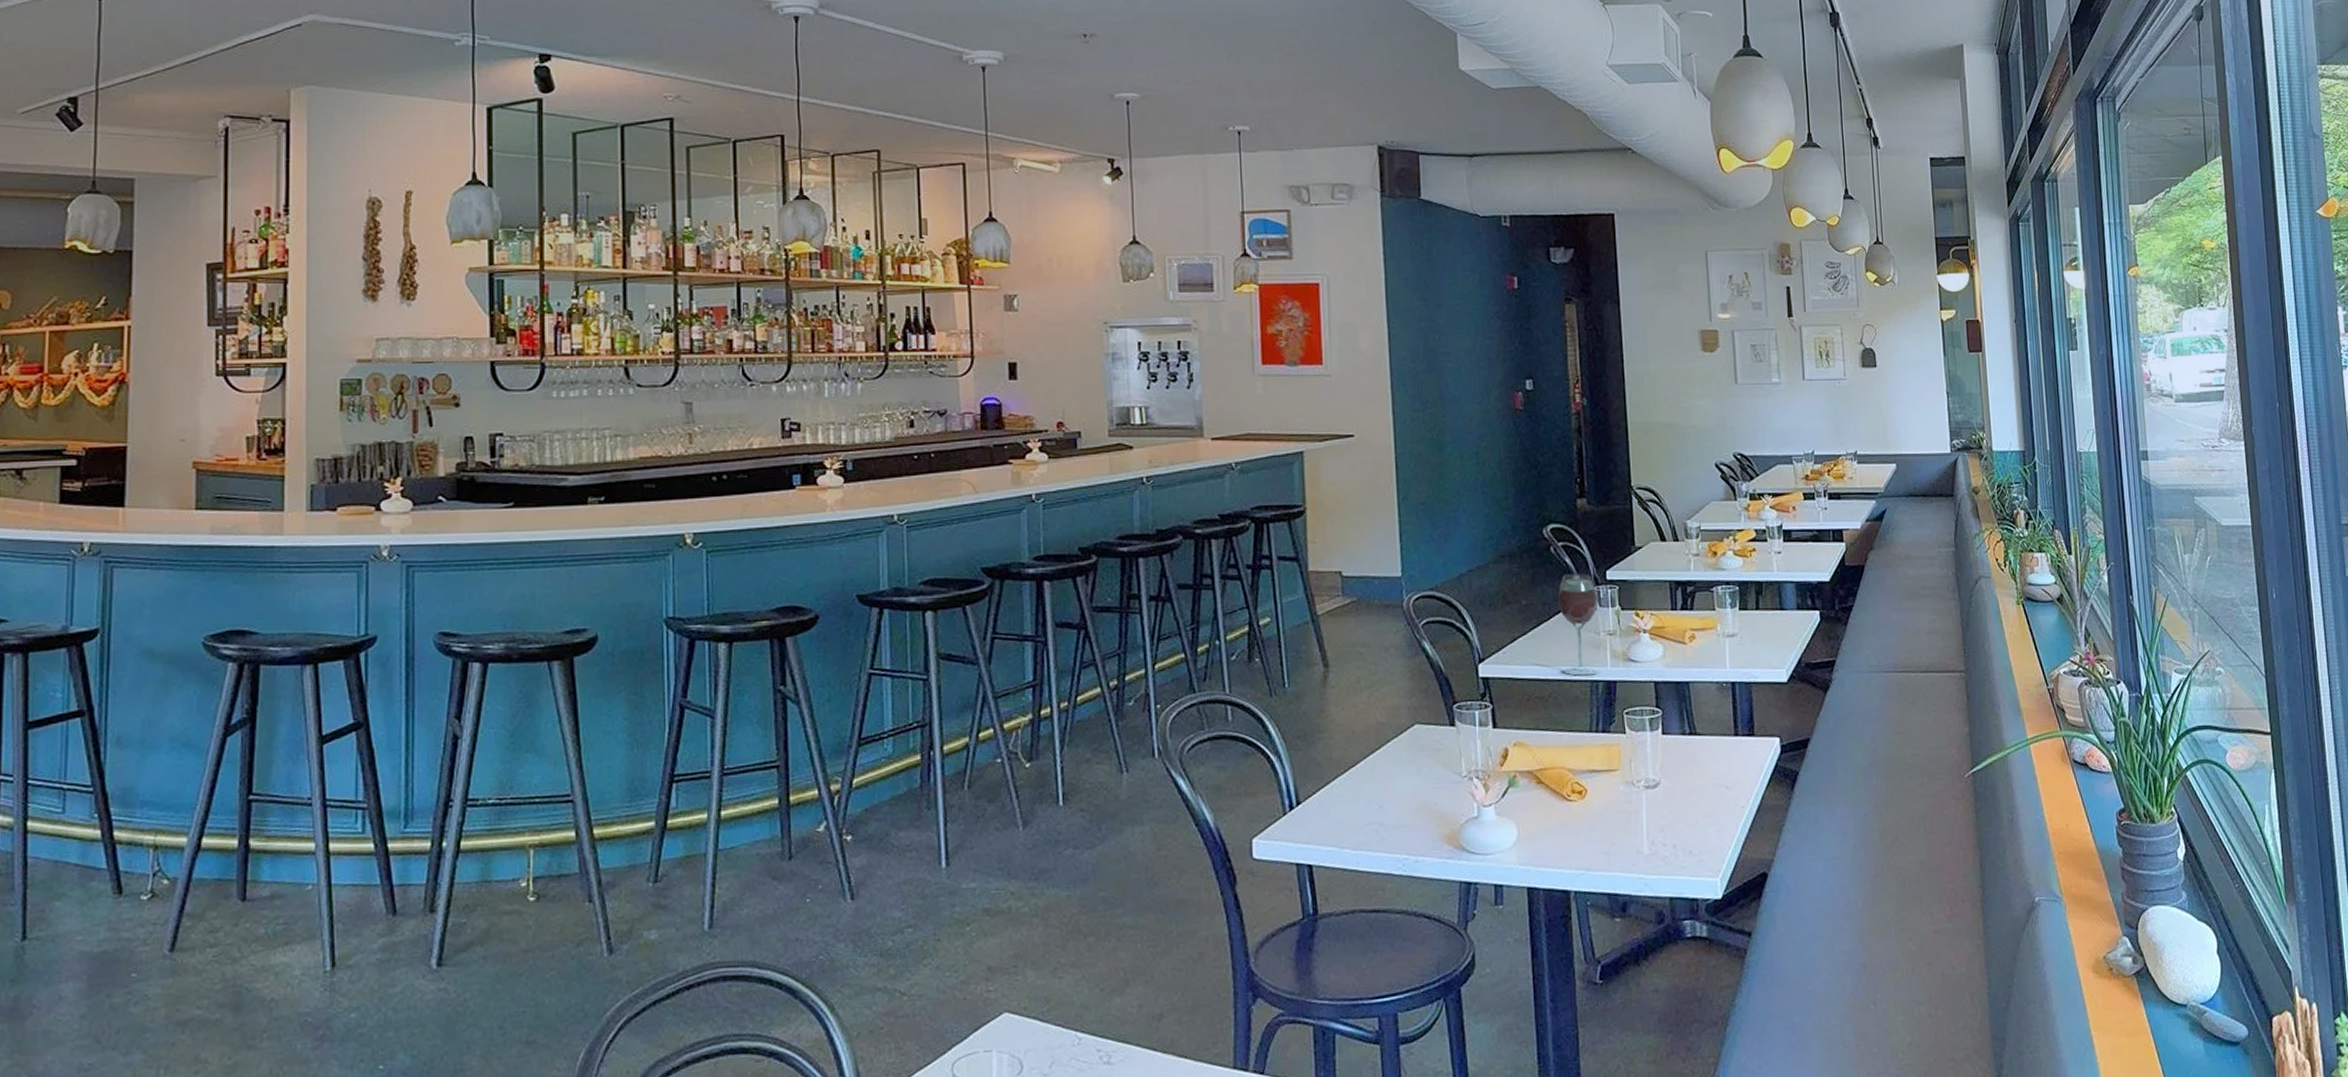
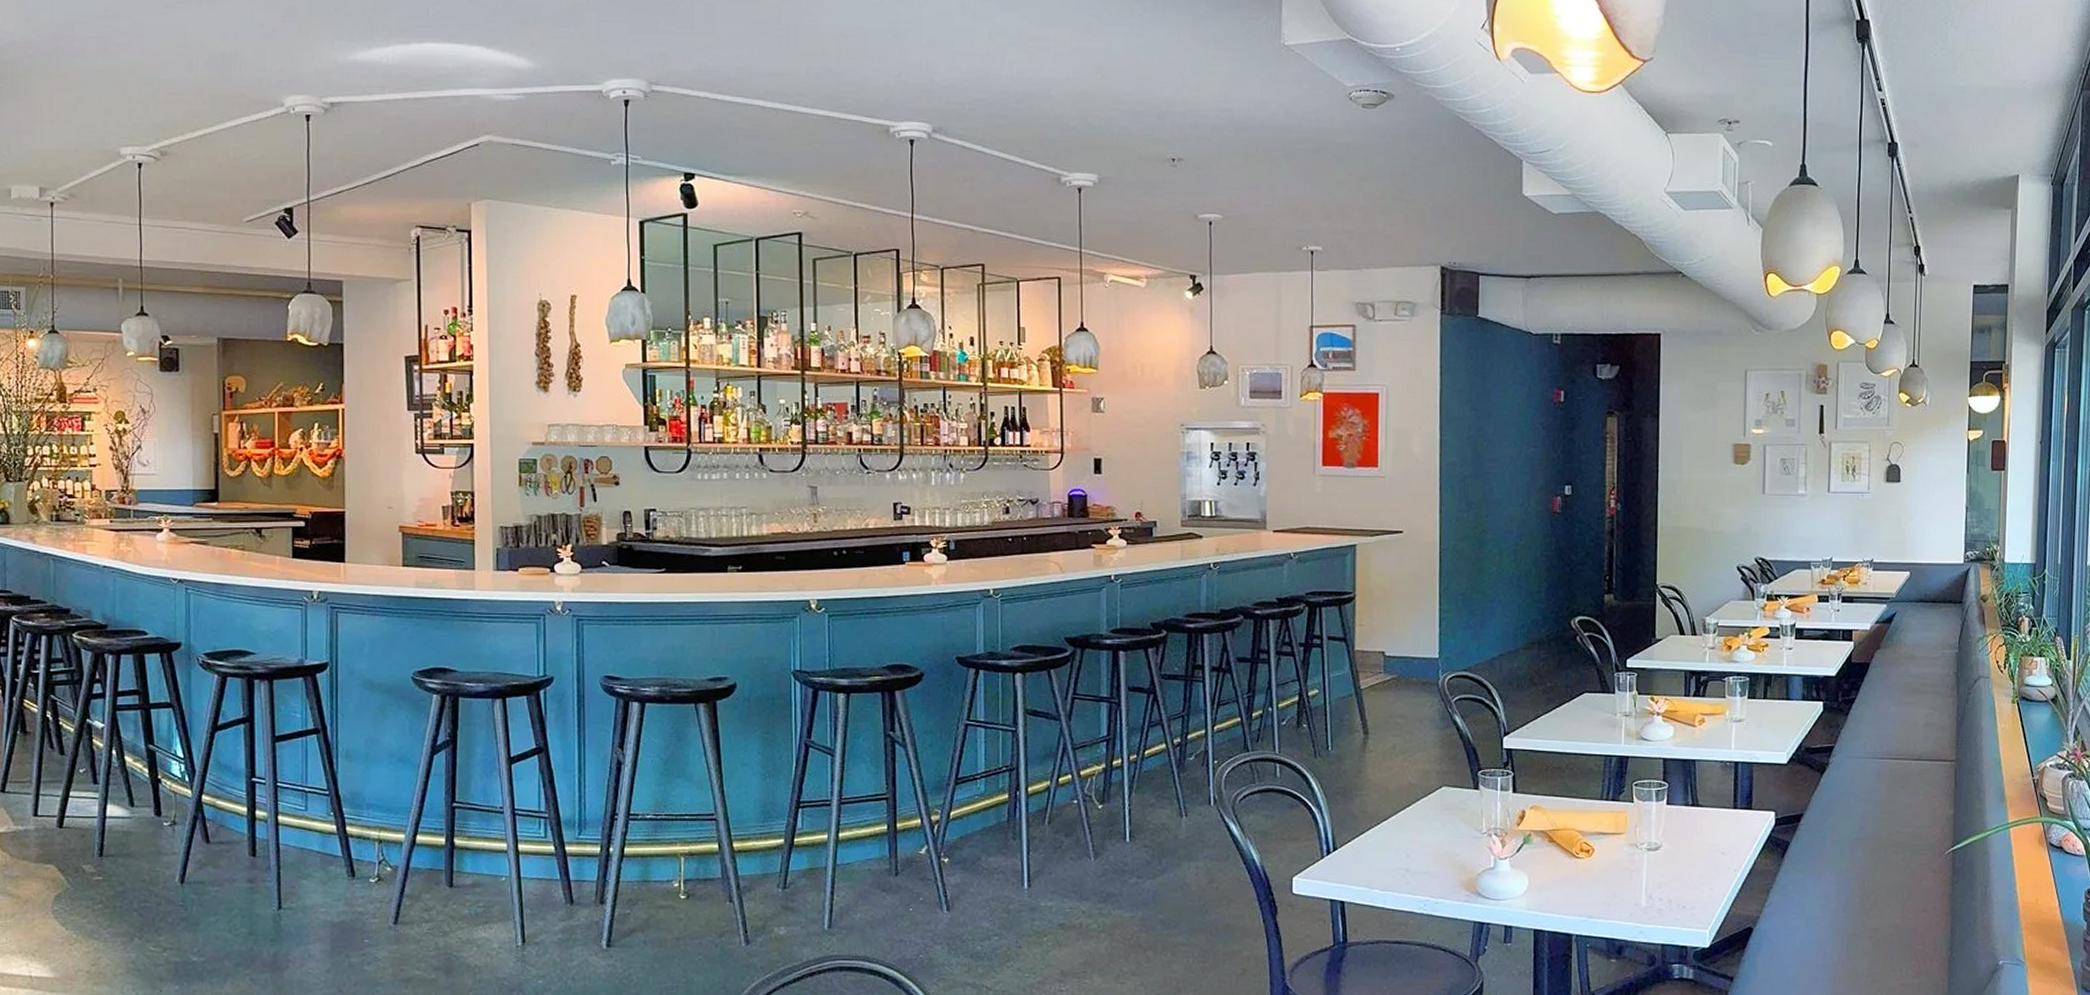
wineglass: present [1558,574,1597,676] -> none [1581,661,1616,751]

